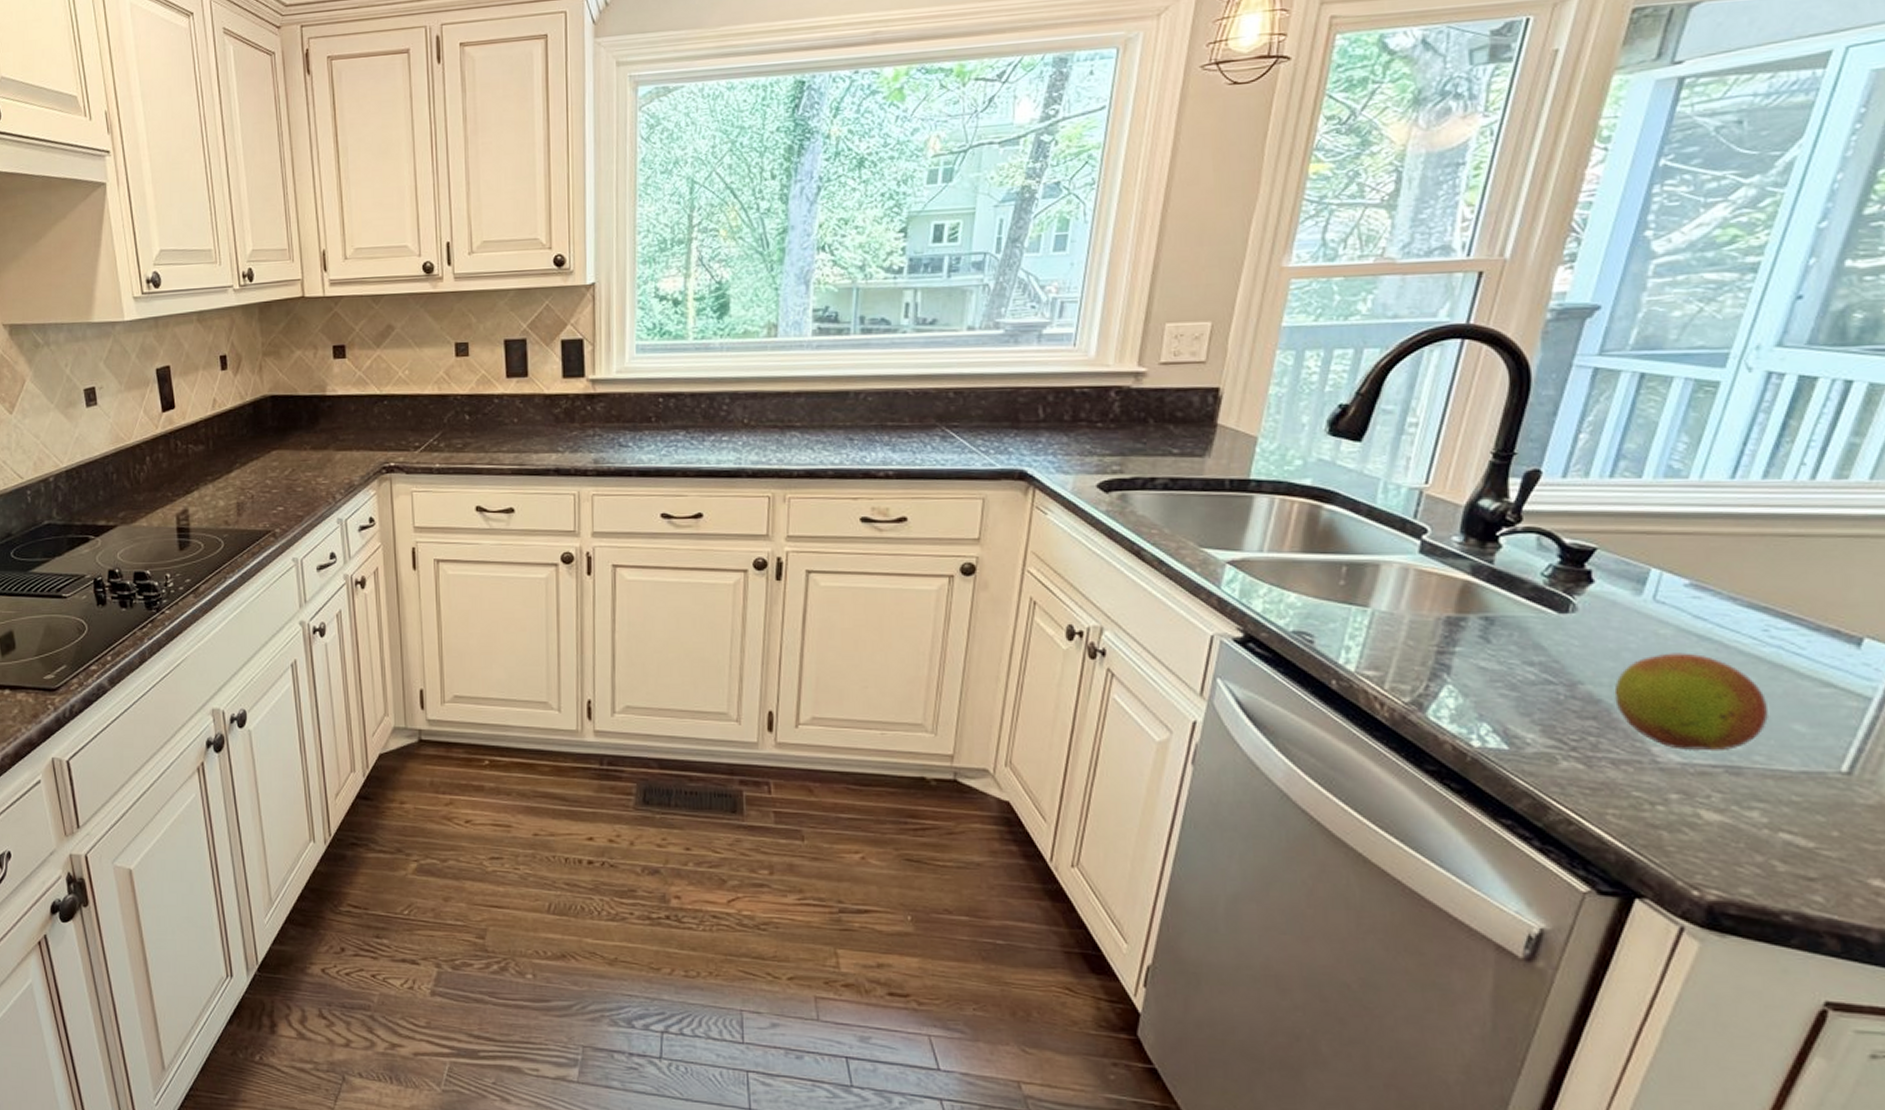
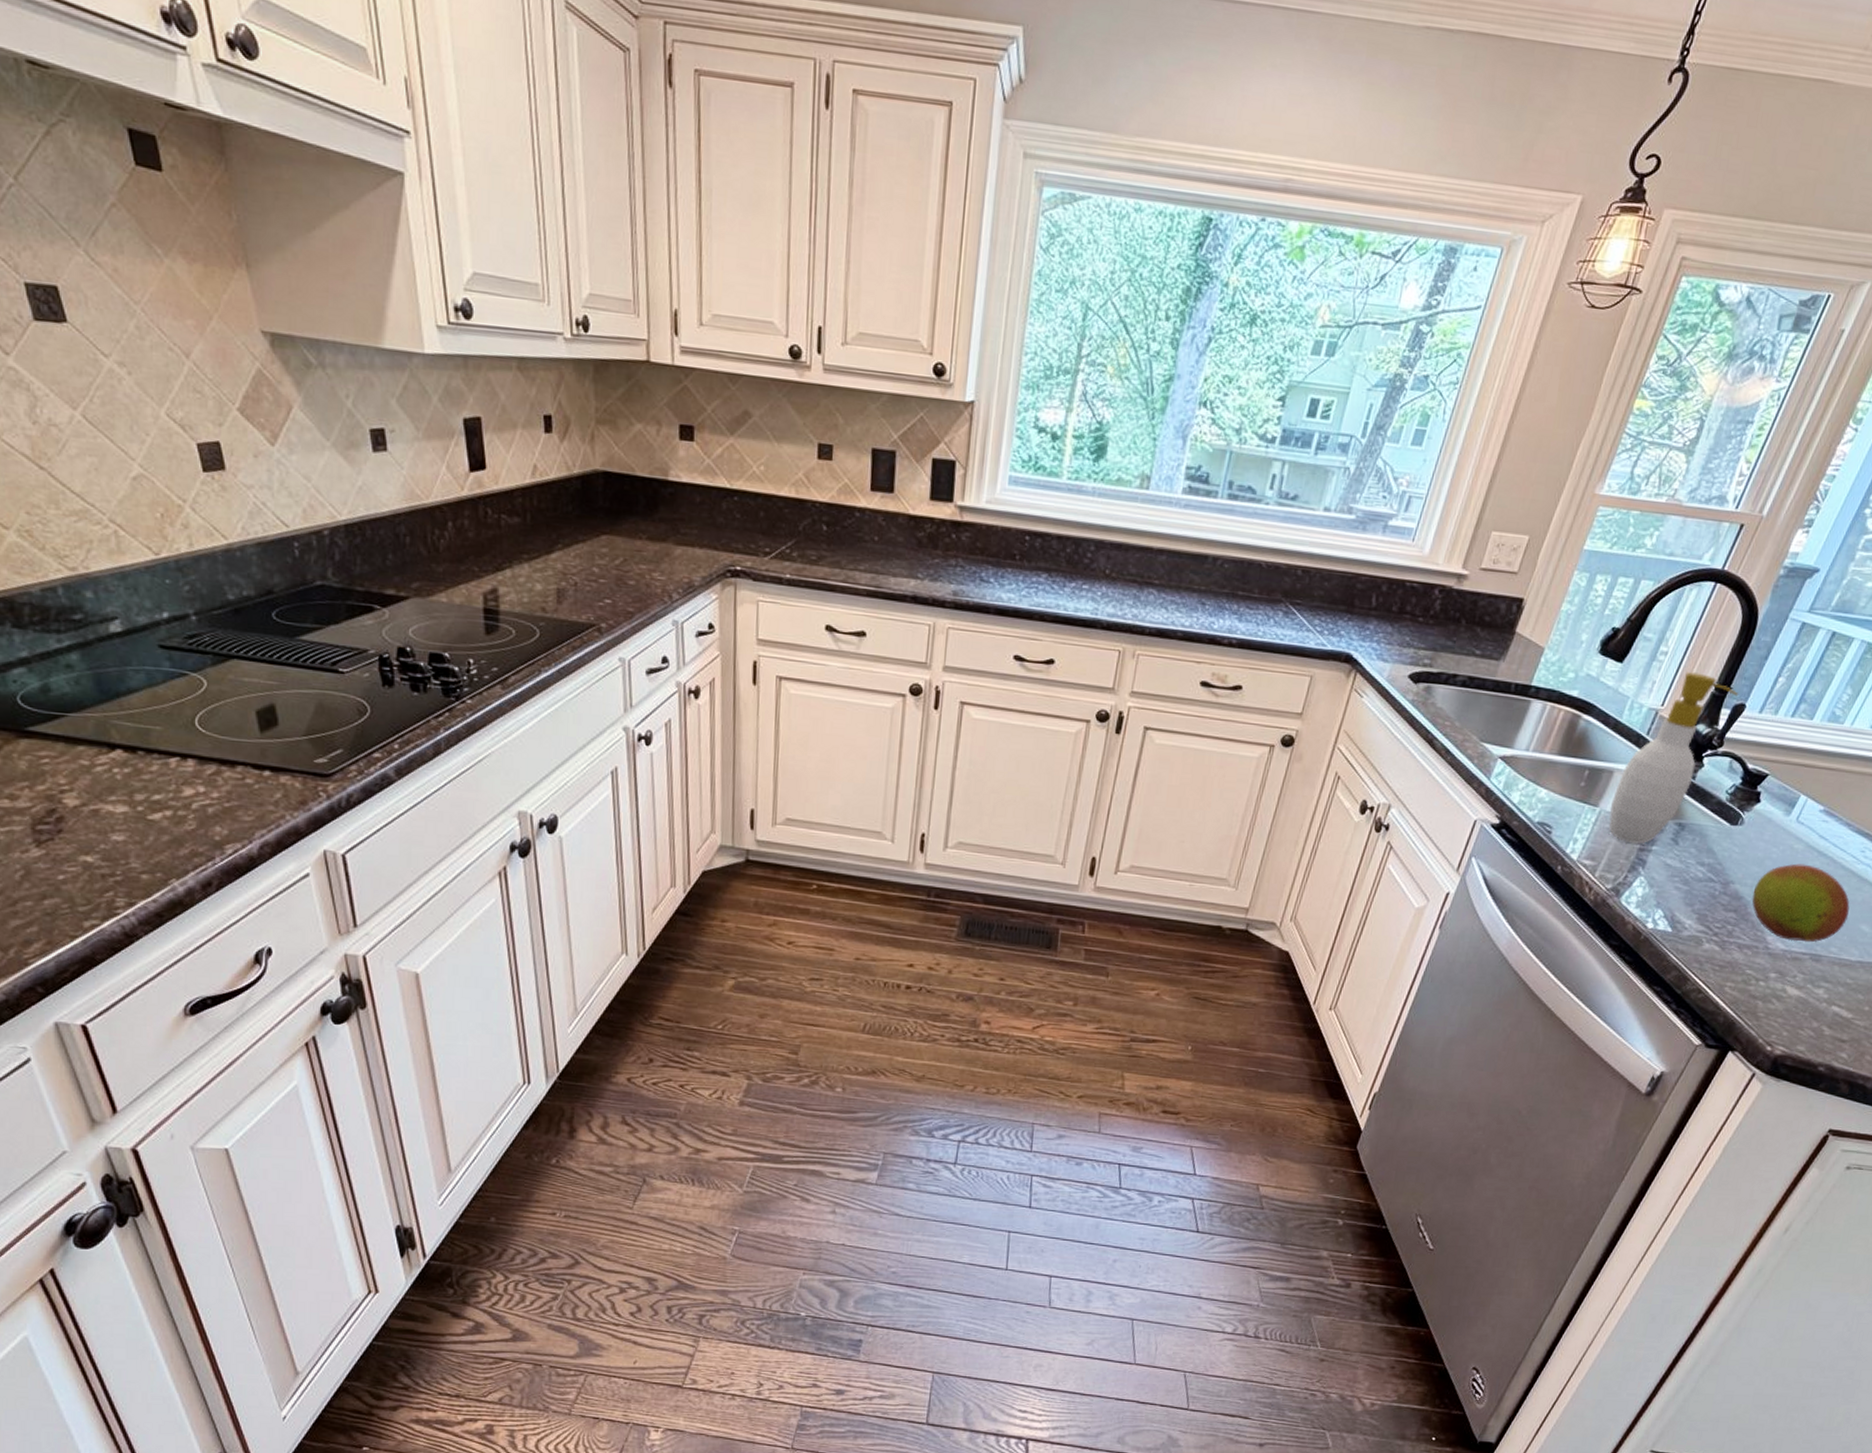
soap bottle: none [1386,440,1528,647] -> present [1609,671,1739,844]

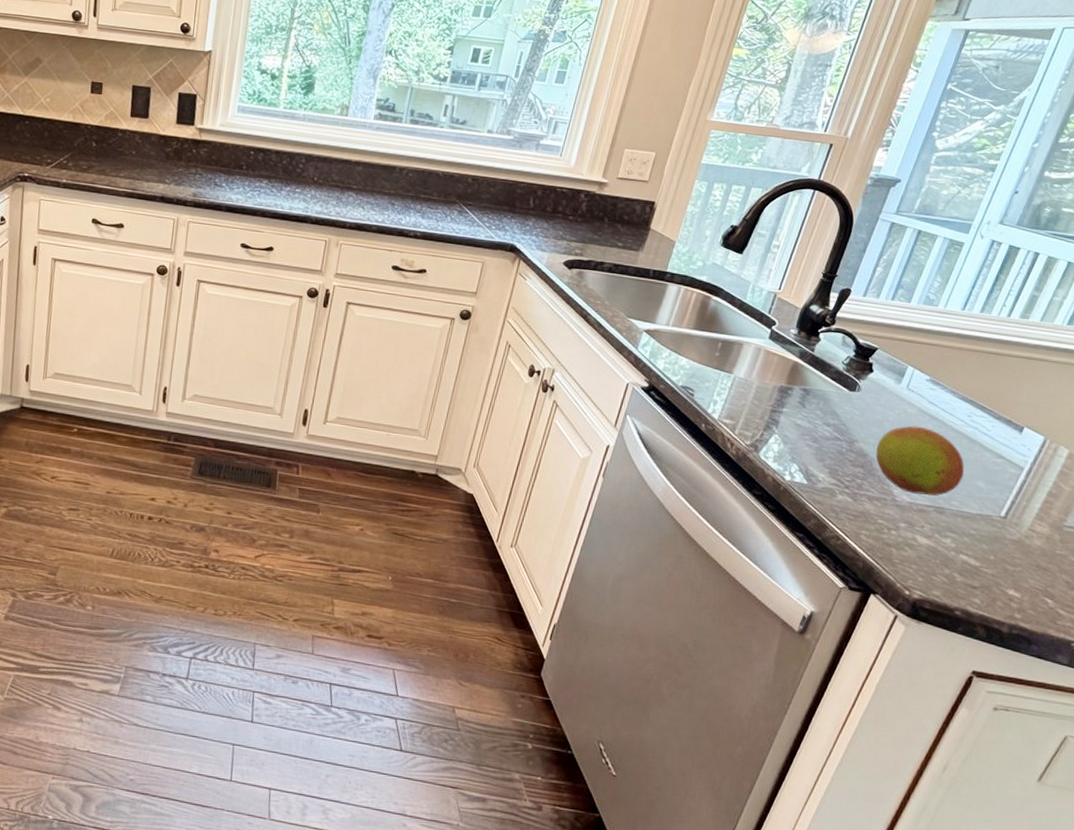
soap bottle: present [1609,671,1739,844] -> none [743,261,844,407]

